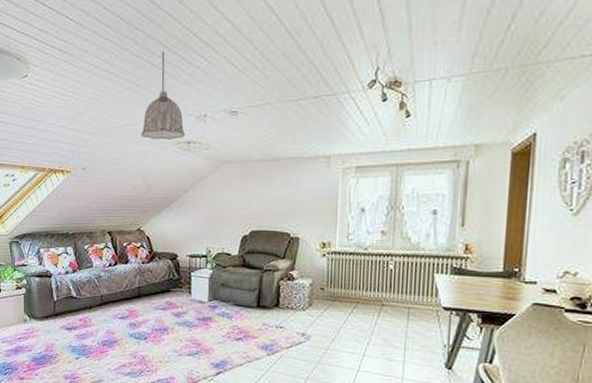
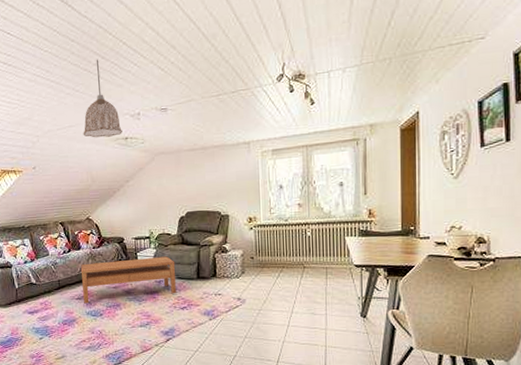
coffee table: none [126,278,234,325] -> present [80,256,177,304]

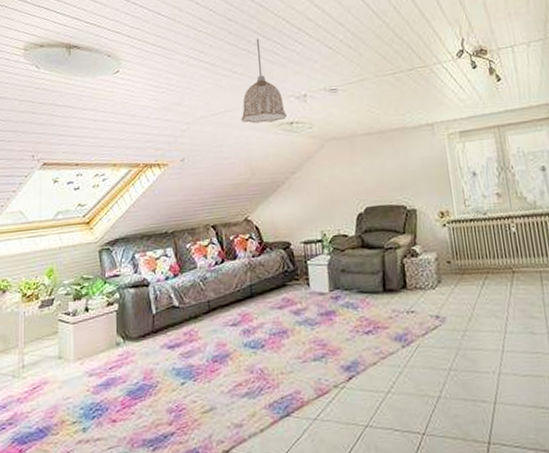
coffee table: present [80,256,177,304] -> none [236,264,359,332]

